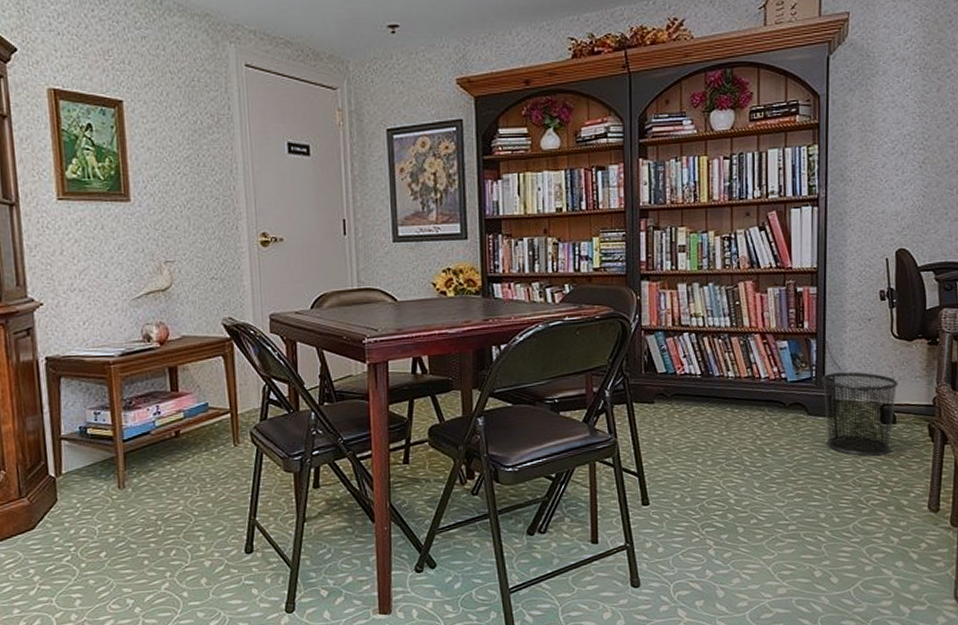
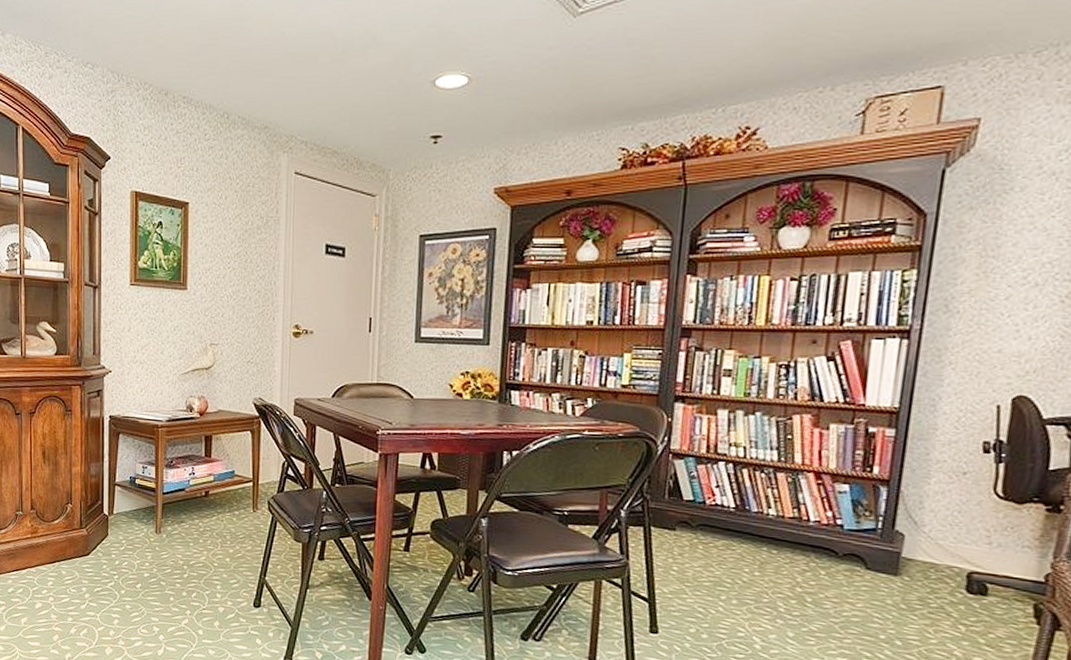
waste bin: present [822,371,898,457] -> none [887,527,997,629]

